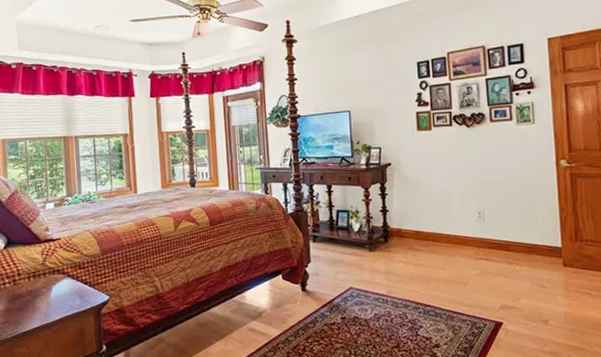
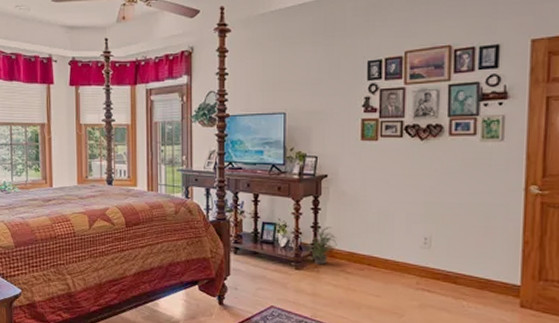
potted plant: none [378,208,405,245] -> present [307,224,337,265]

